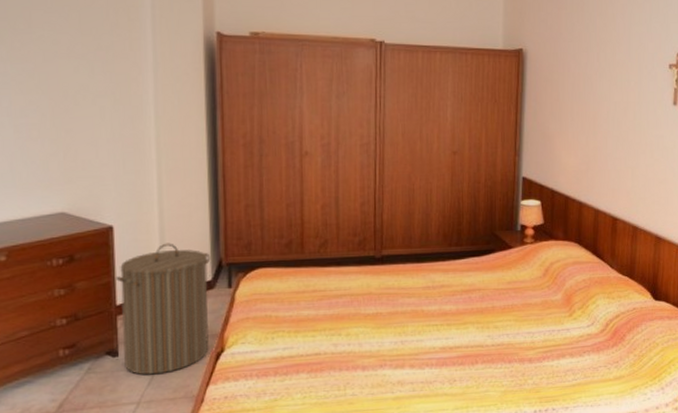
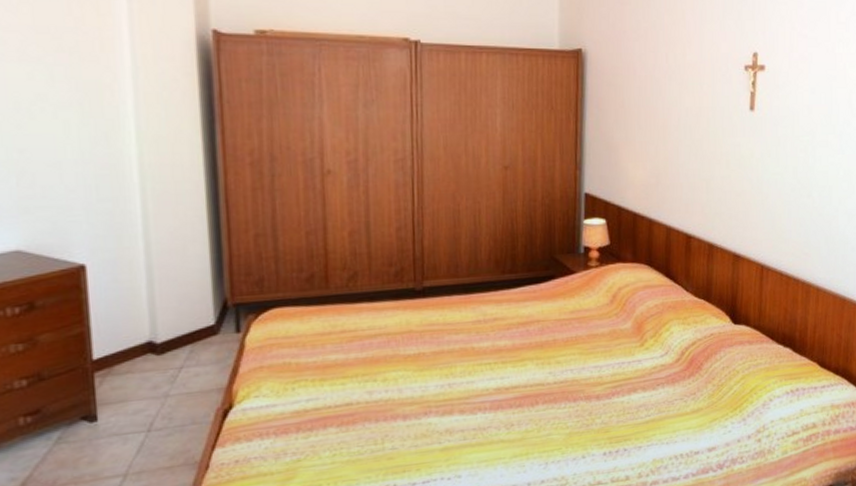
laundry hamper: present [116,243,211,375] -> none [91,282,214,442]

